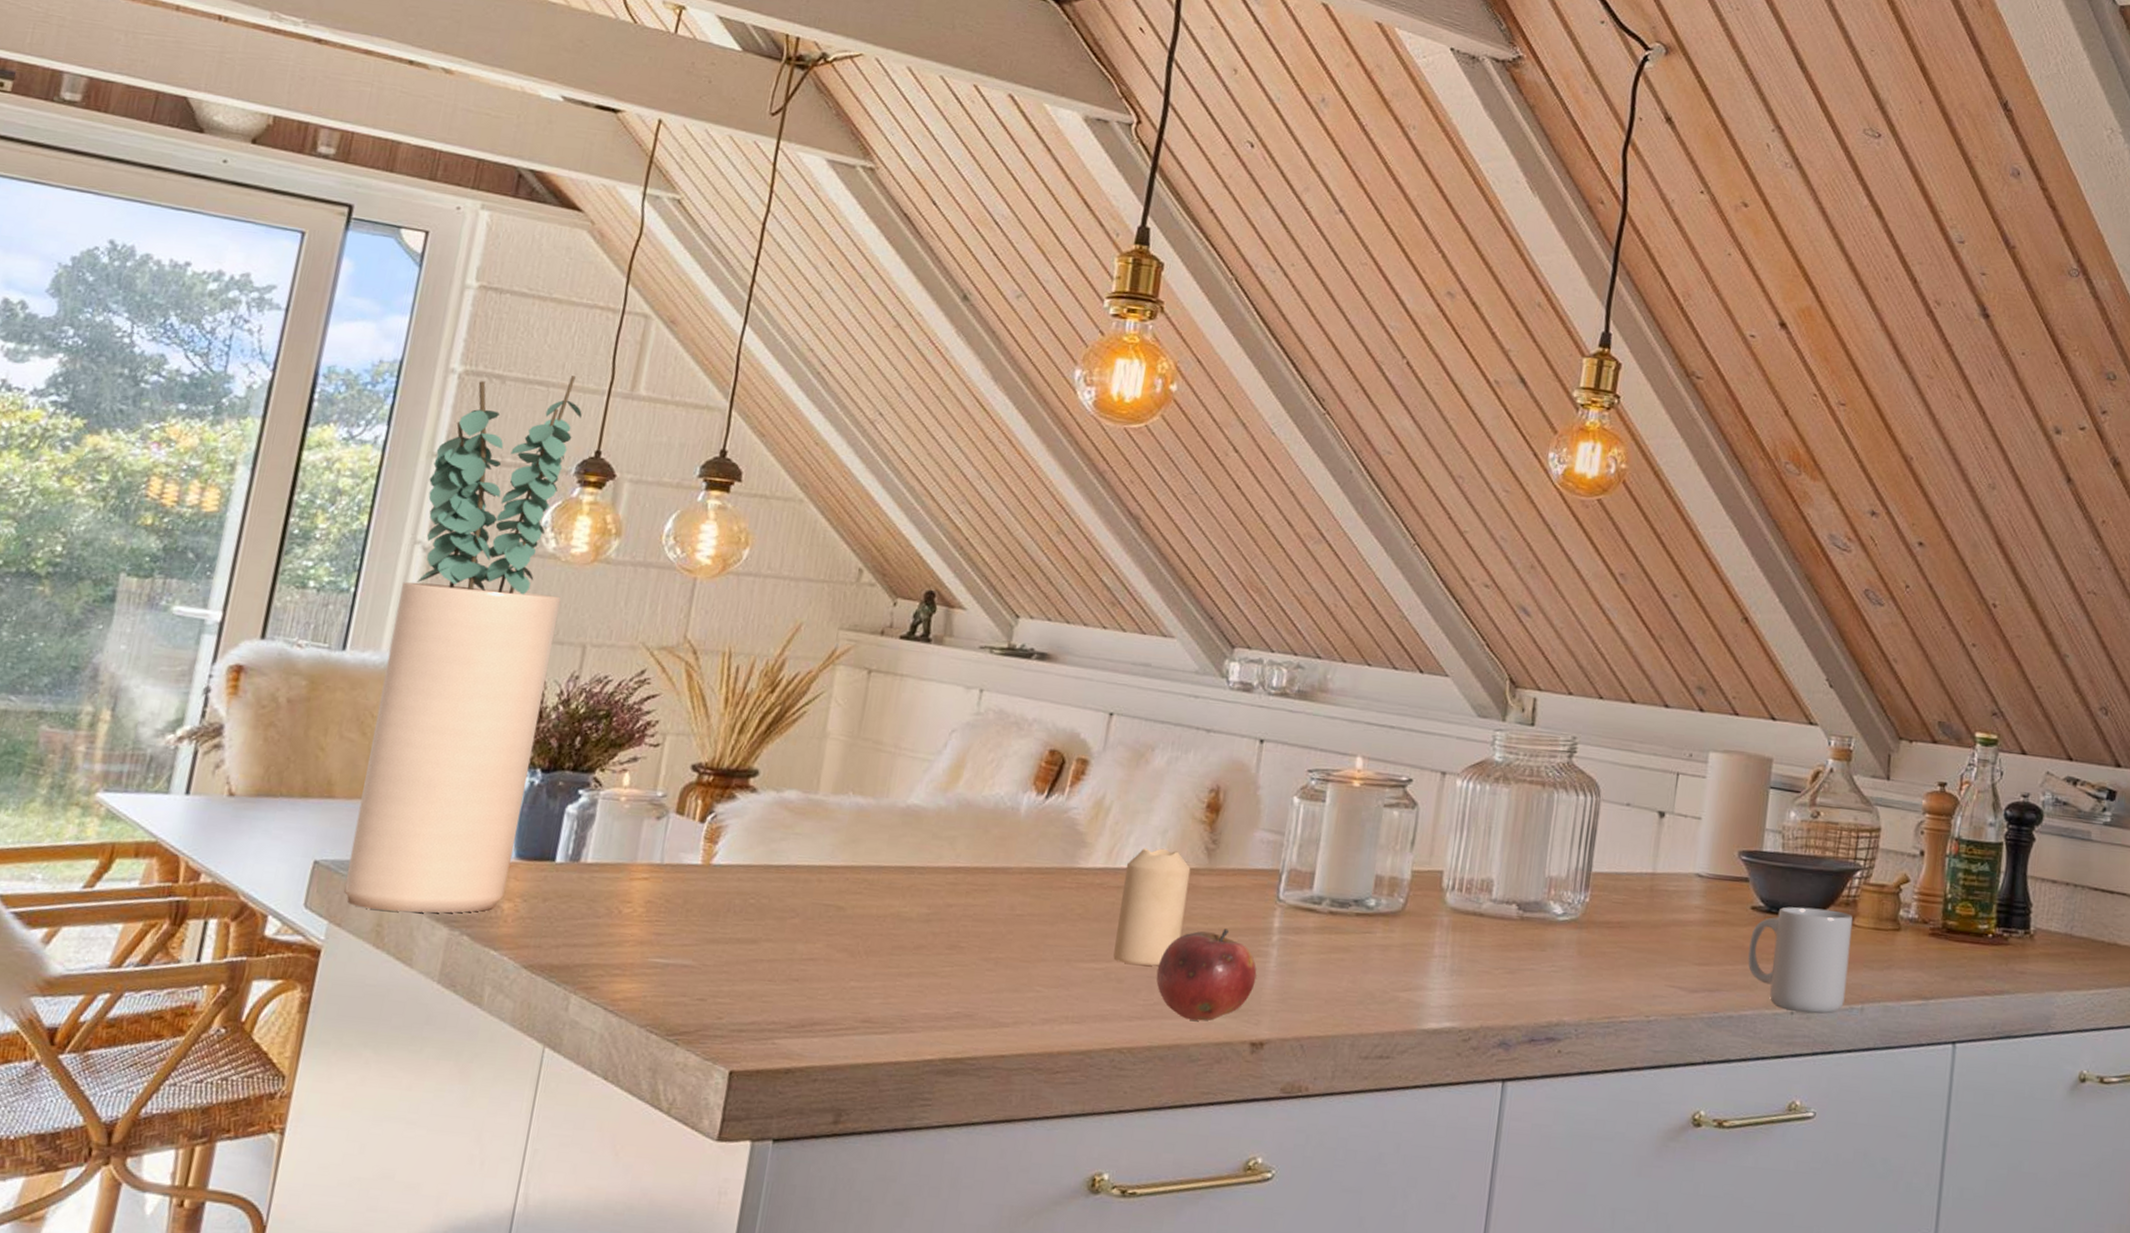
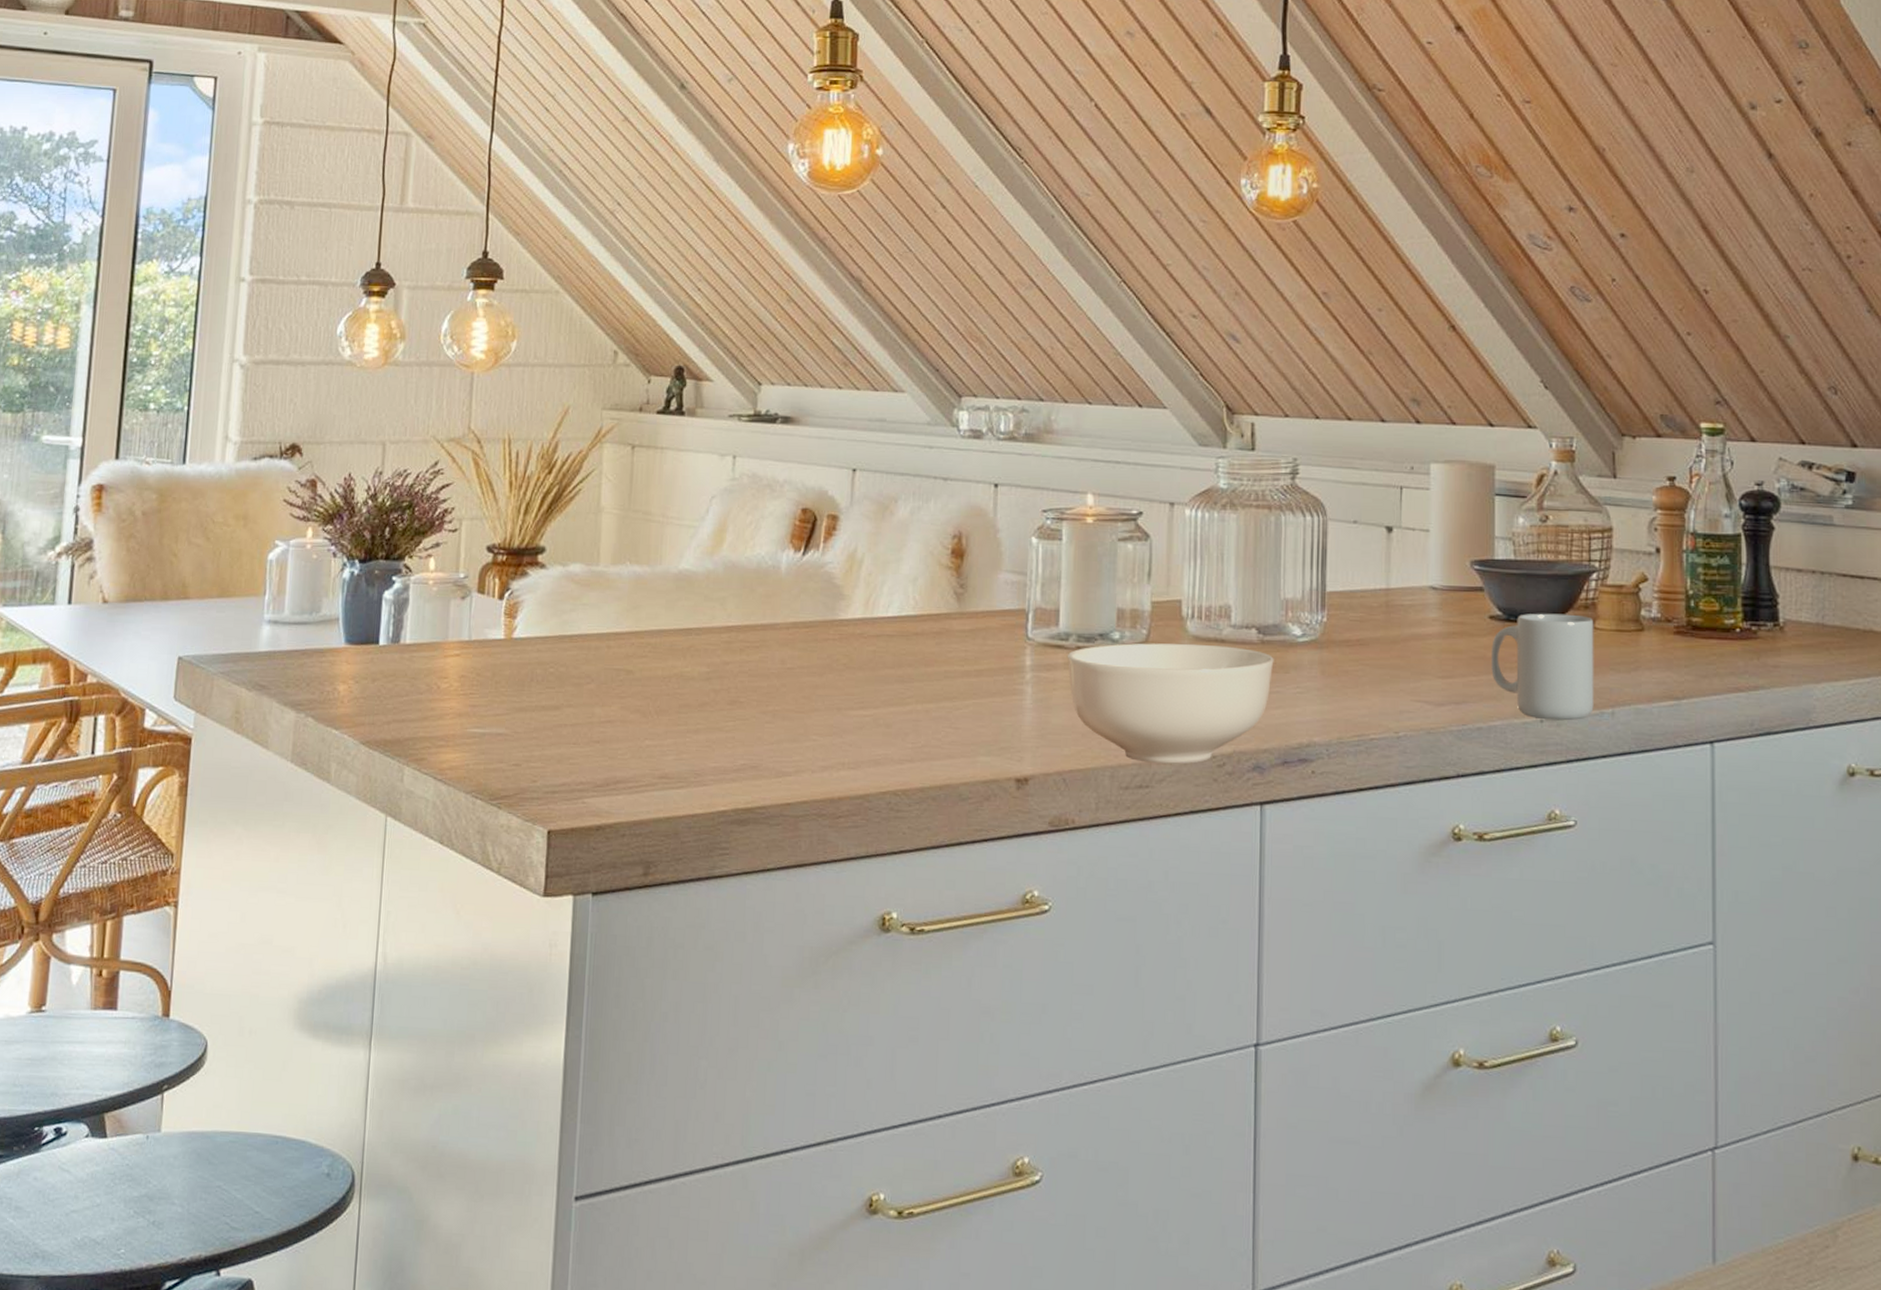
vase: present [344,376,582,914] -> none [205,196,361,699]
candle: present [1113,848,1191,966] -> none [880,596,943,710]
fruit: present [1156,928,1257,1021] -> none [921,669,1015,761]
bowl: none [1317,911,1532,1037] -> present [1067,643,1274,764]

